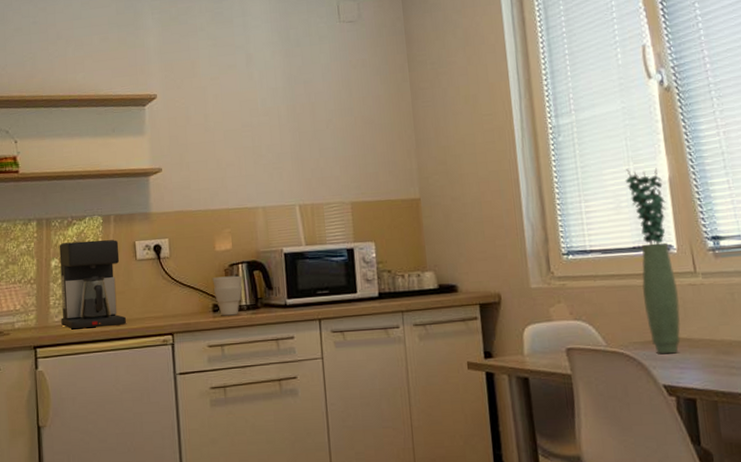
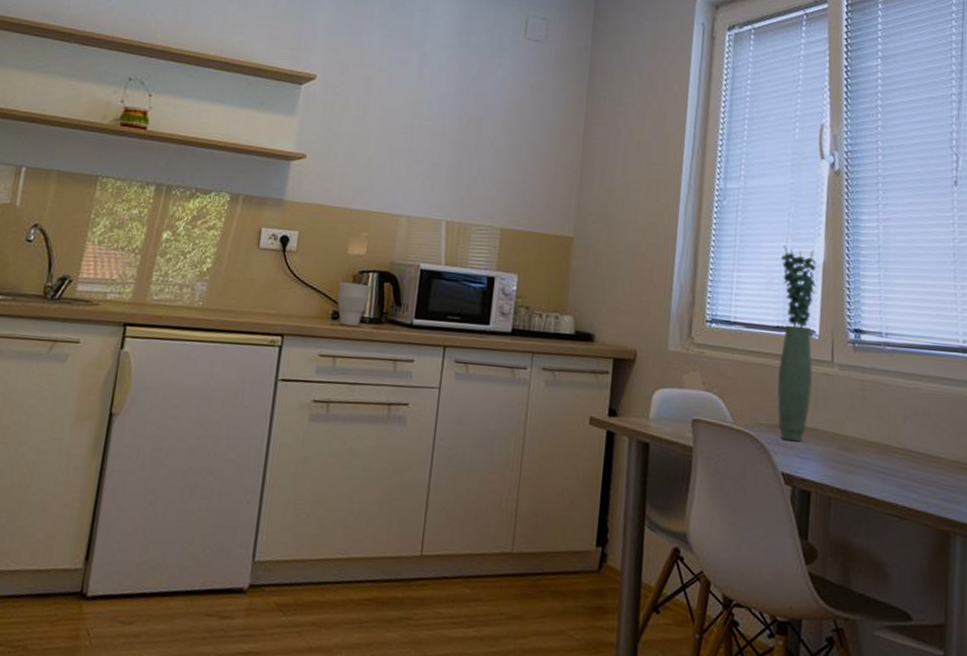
coffee maker: present [59,239,126,330] -> none [160,215,243,317]

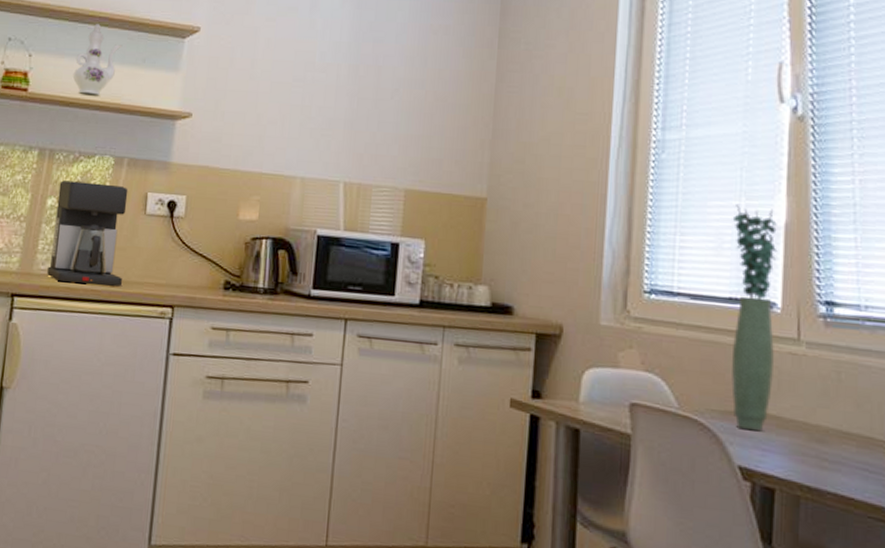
coffee maker: none [160,215,243,317] -> present [47,180,128,287]
ewer: none [191,68,242,137] -> present [72,24,123,98]
cup: present [336,282,371,327] -> none [228,249,265,298]

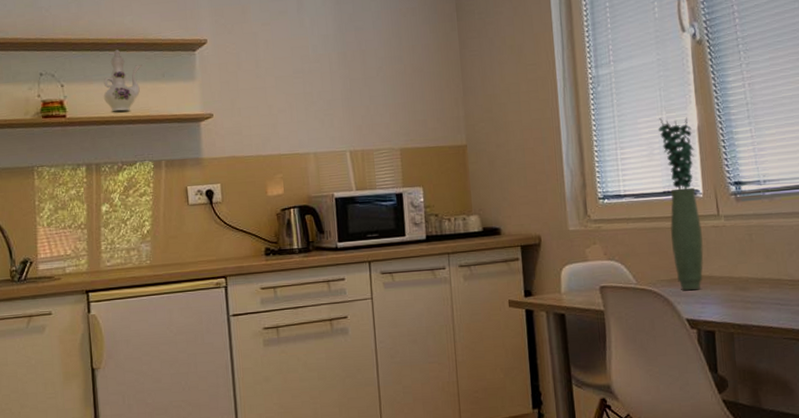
coffee maker: present [47,180,128,287] -> none [109,185,179,274]

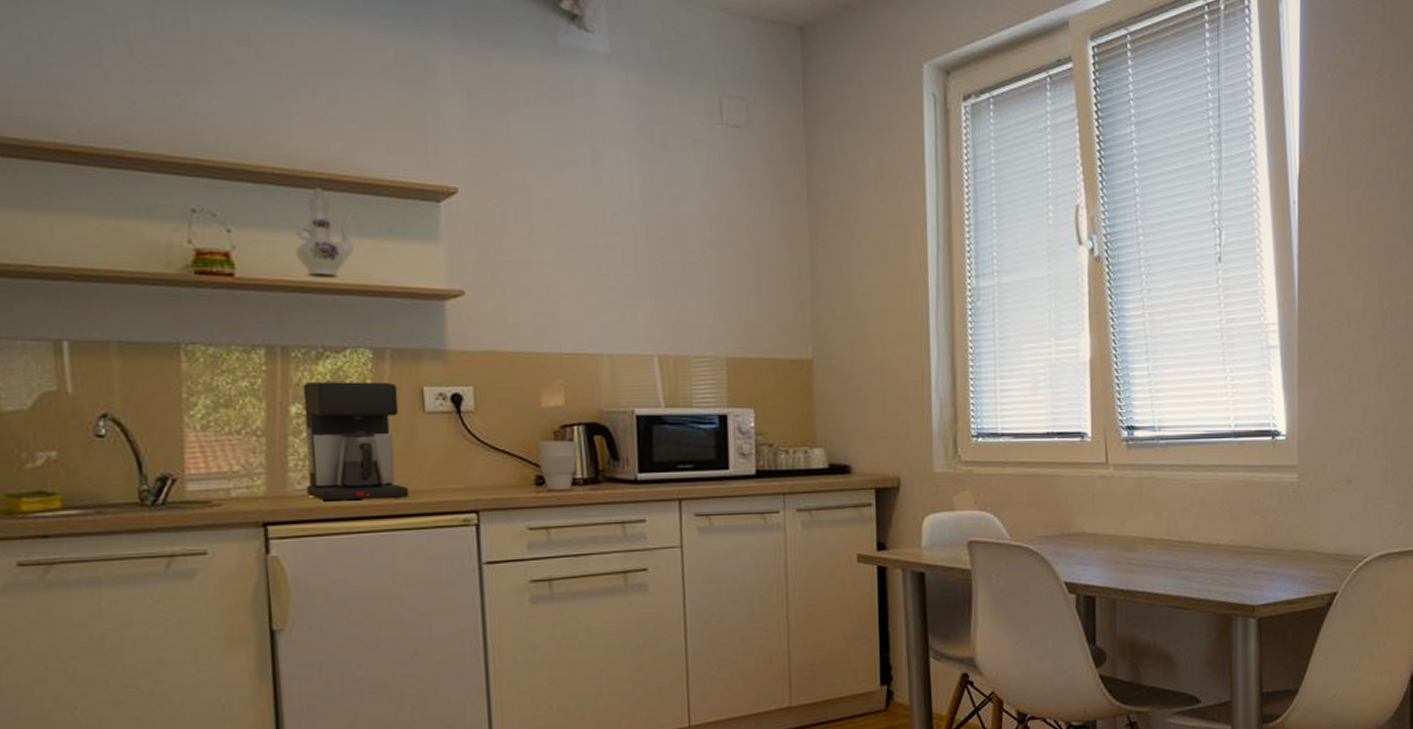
coffee maker: none [109,185,179,274] -> present [303,381,408,502]
cup: none [264,220,295,259] -> present [536,440,579,491]
vase: present [658,117,704,291] -> none [1044,344,1089,550]

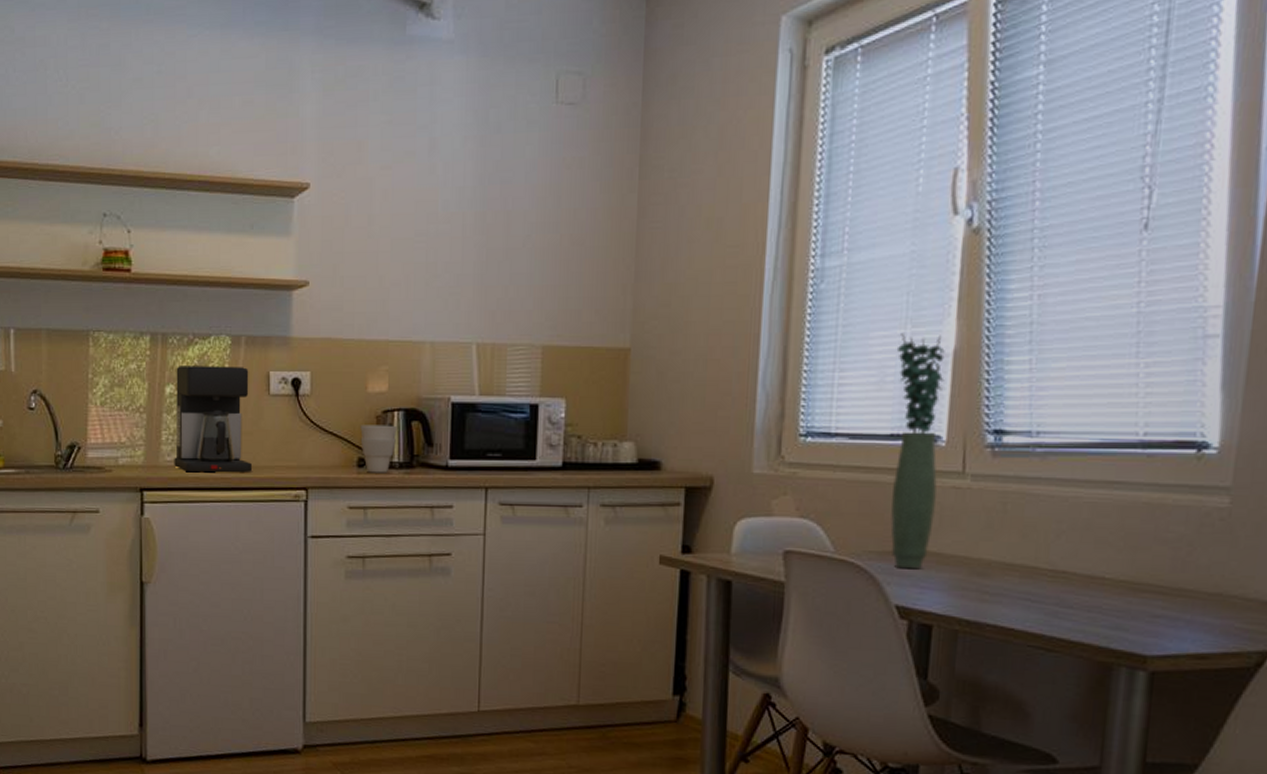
ewer: present [295,188,358,279] -> none [177,189,227,273]
vase: none [1044,344,1089,550] -> present [890,332,945,570]

